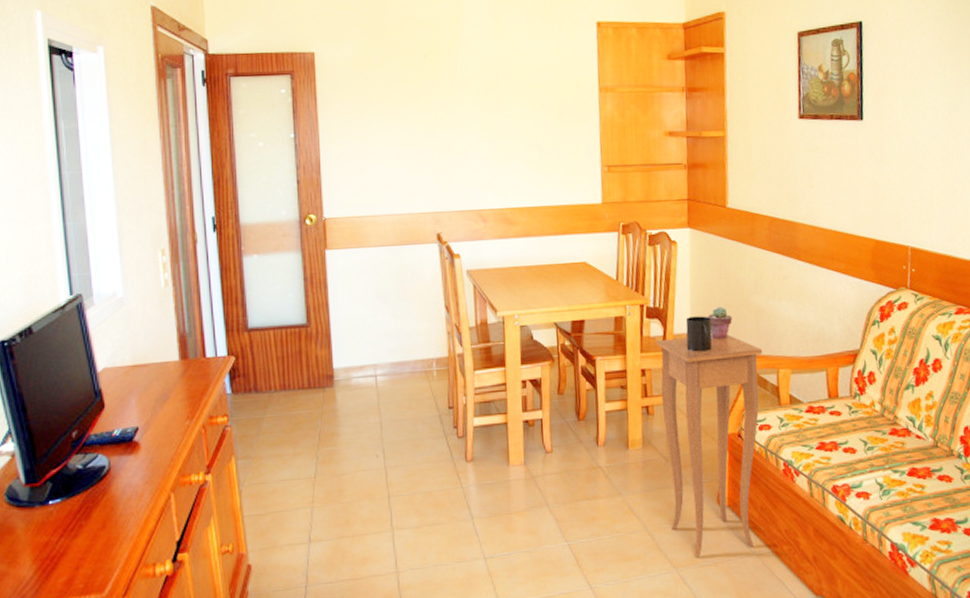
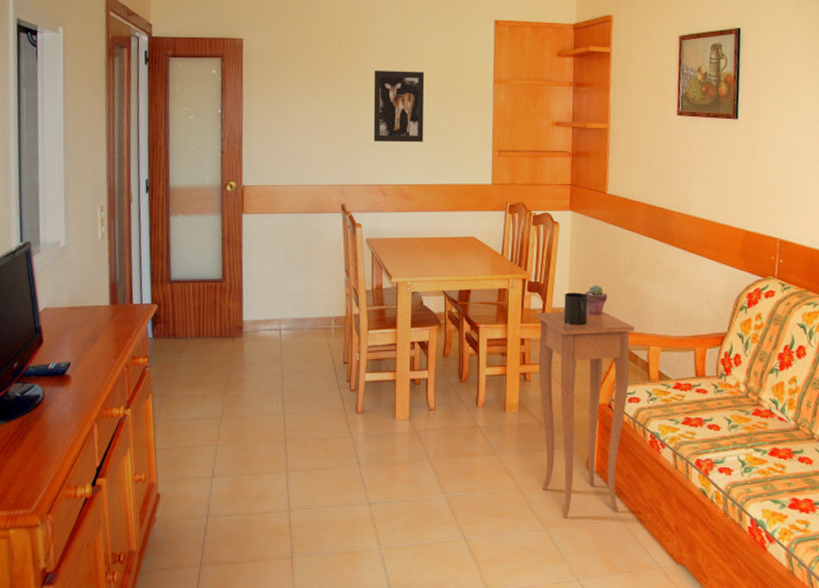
wall art: none [465,81,525,163] -> present [373,71,425,143]

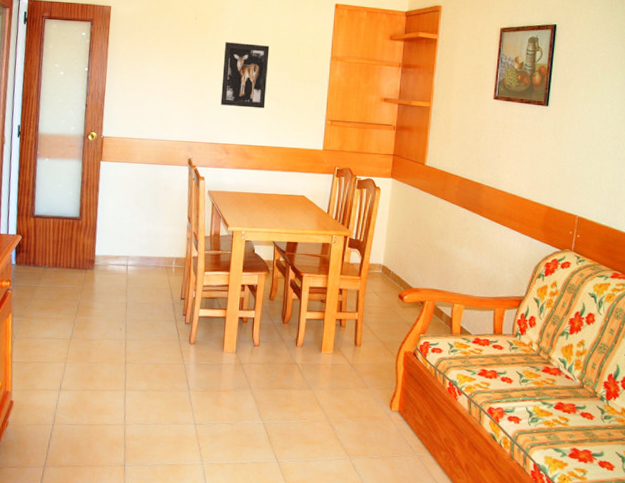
side table: present [535,311,635,517] -> none [348,266,442,450]
mug: present [563,292,588,326] -> none [378,251,402,281]
potted succulent: present [585,285,608,315] -> none [399,245,419,273]

